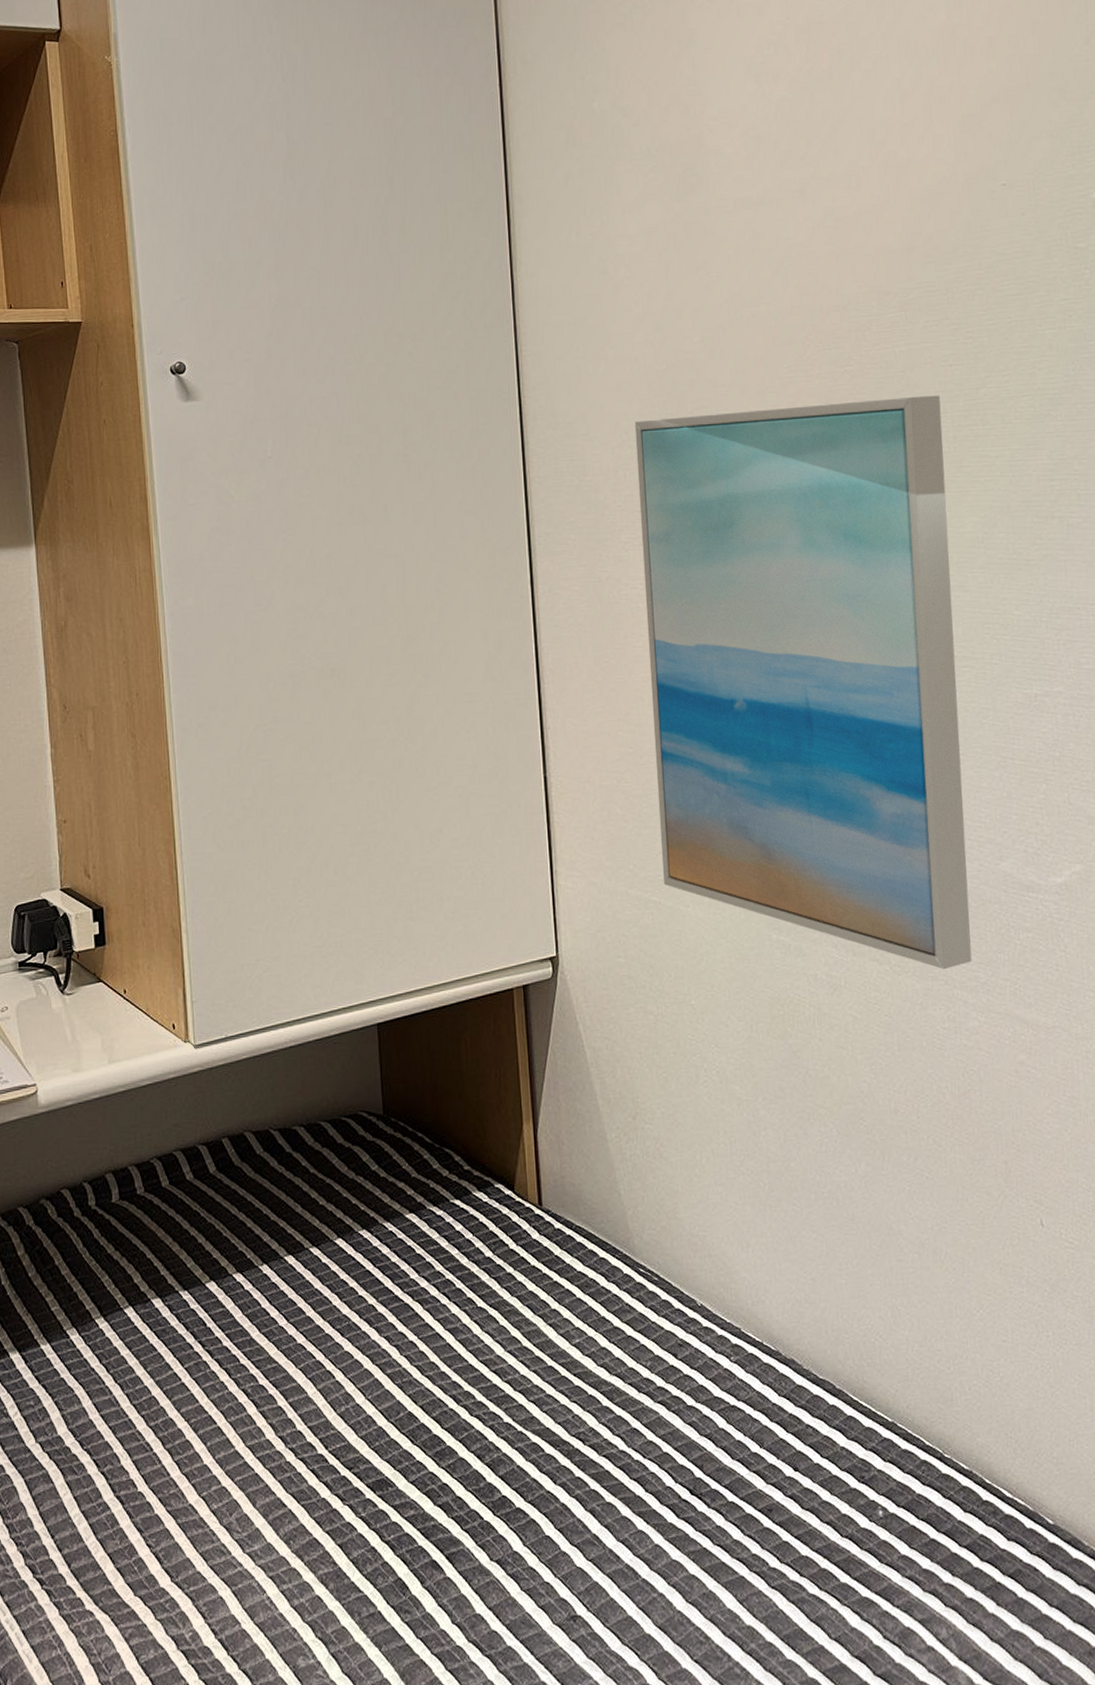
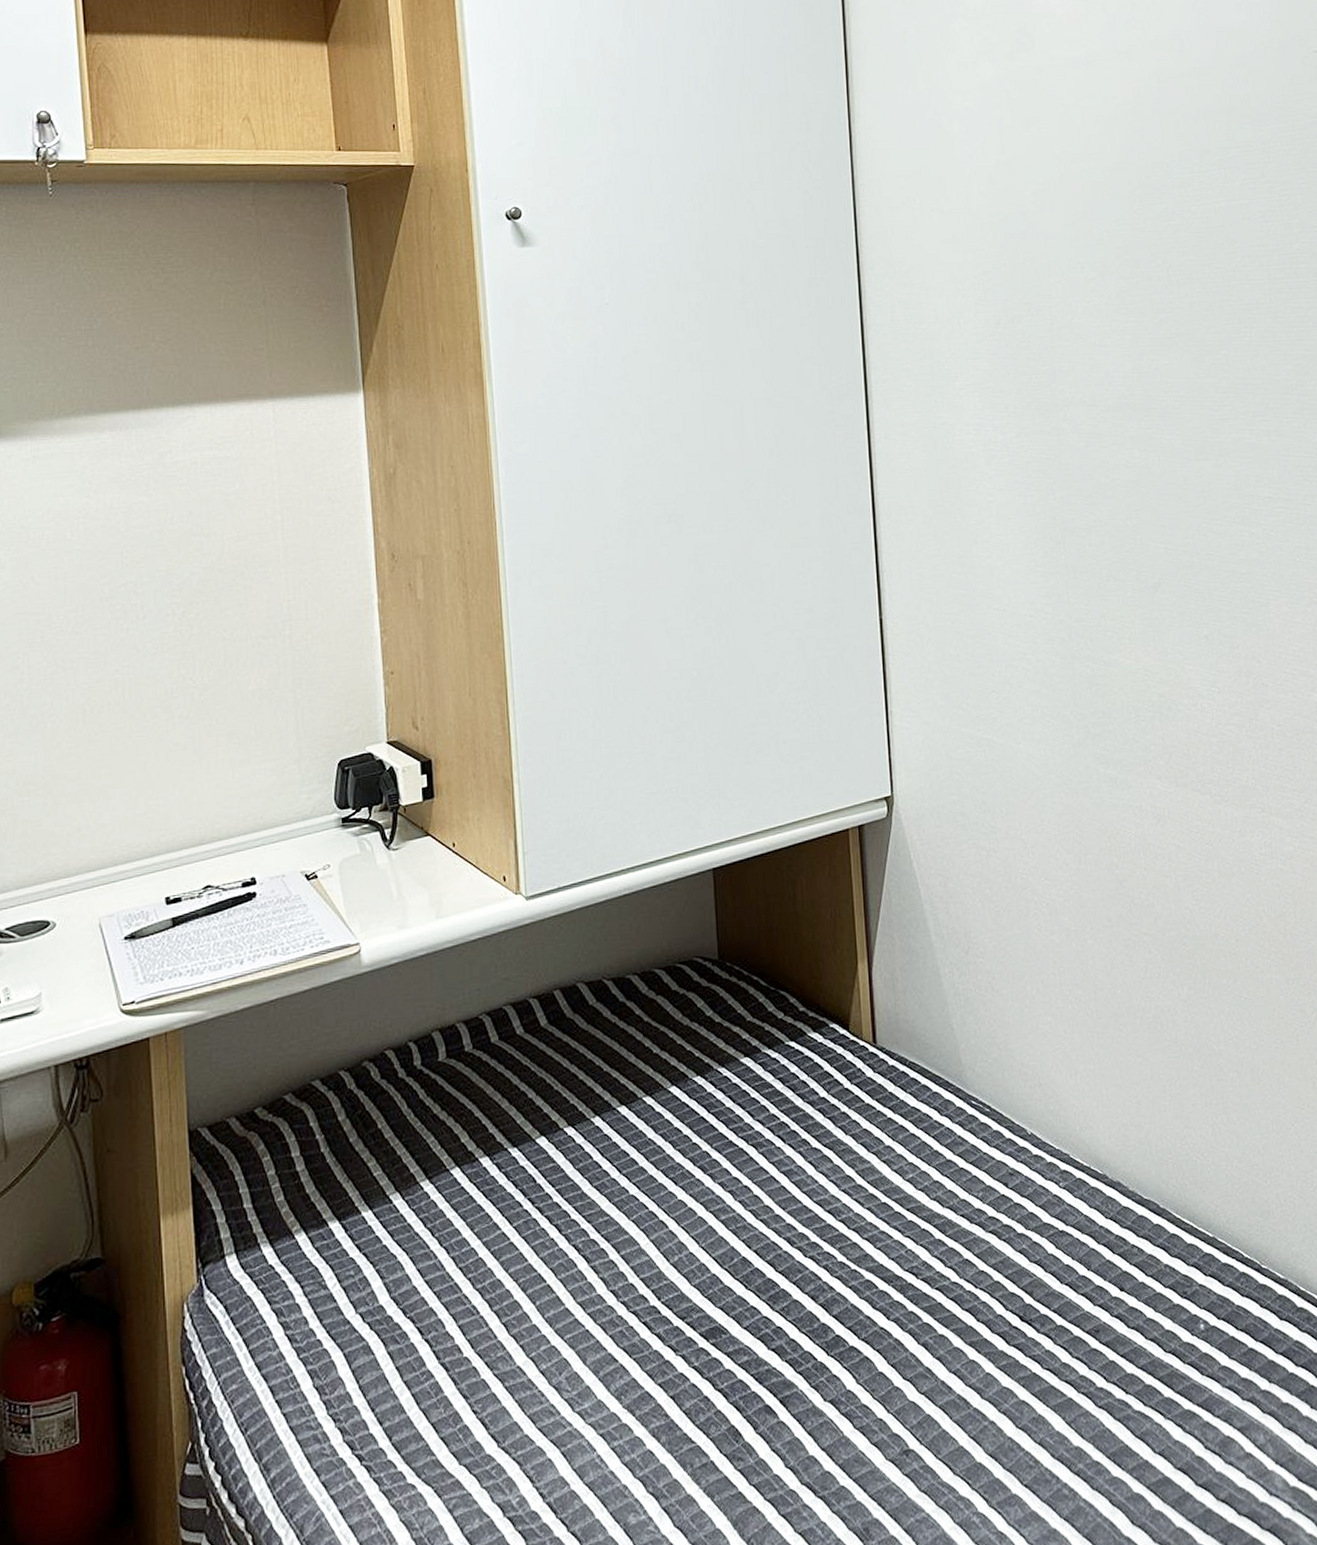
wall art: present [634,395,972,970] -> none [968,249,1287,798]

